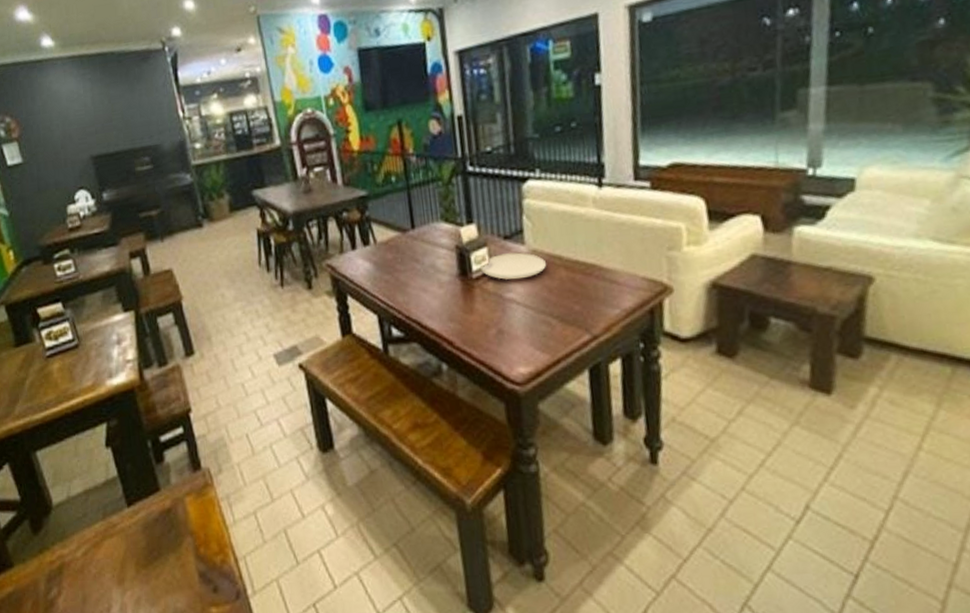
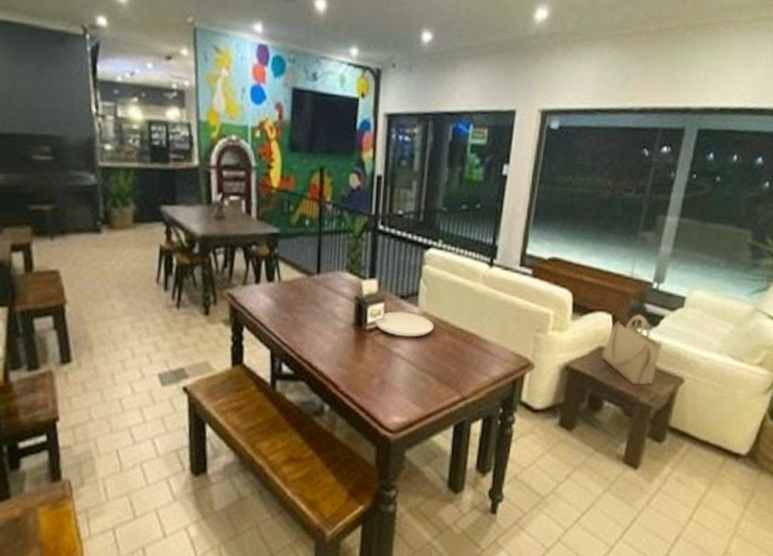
handbag: none [754,208,836,293] -> present [600,313,663,385]

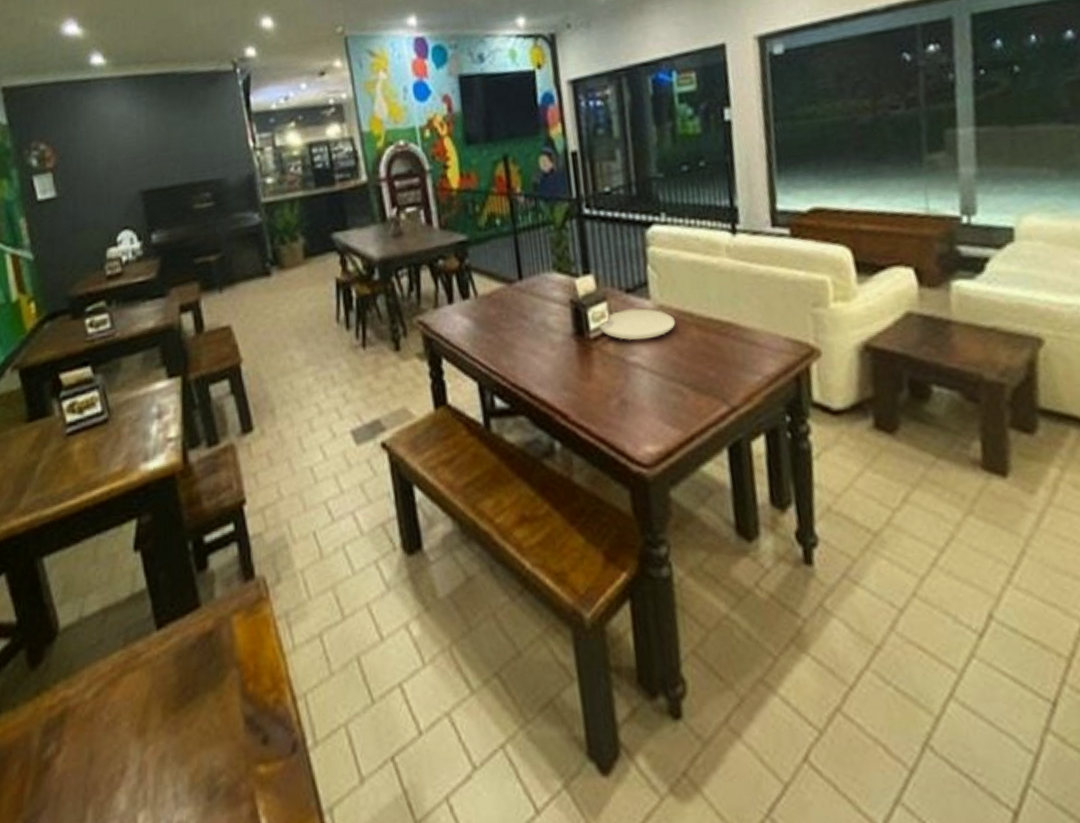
handbag: present [600,313,663,385] -> none [910,260,999,357]

